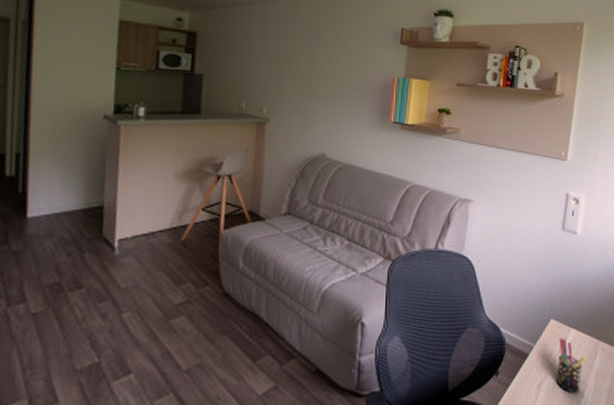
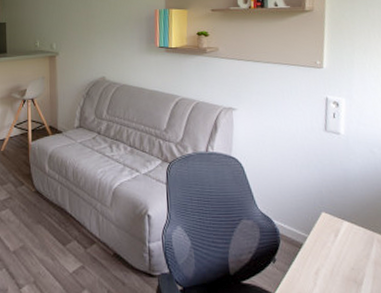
pen holder: present [556,338,586,393] -> none [333,230,362,280]

